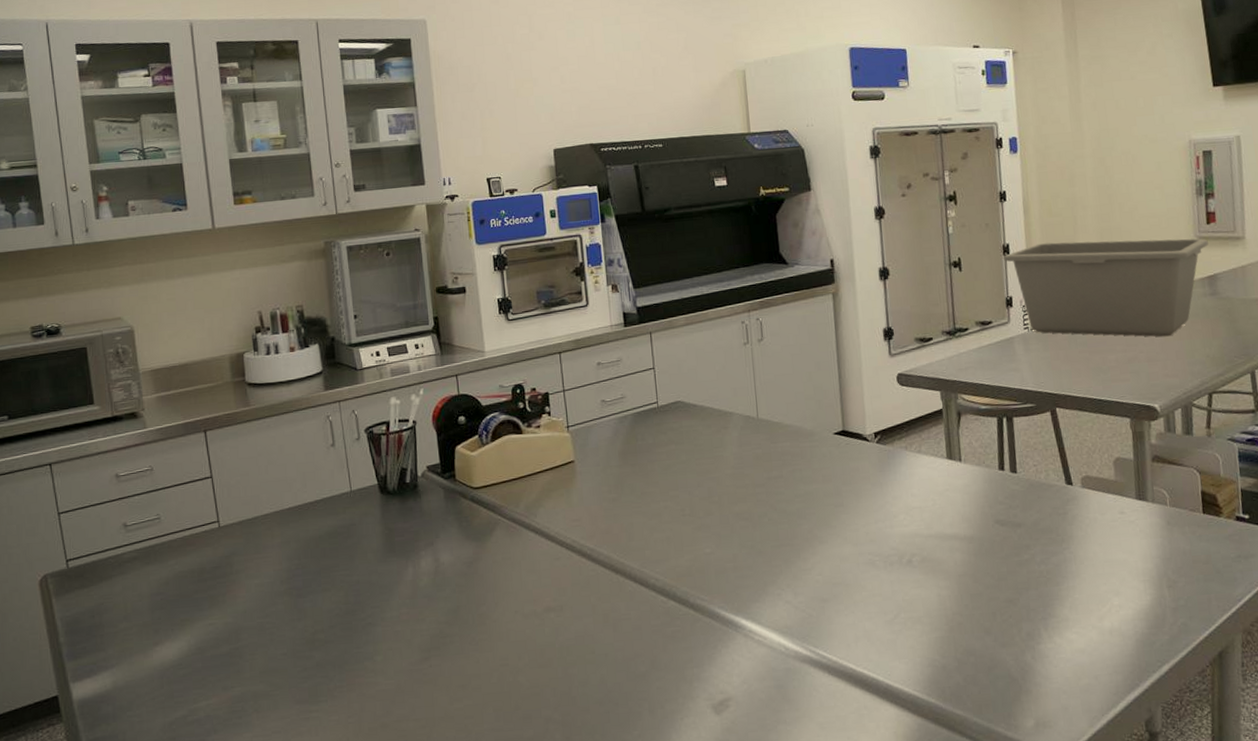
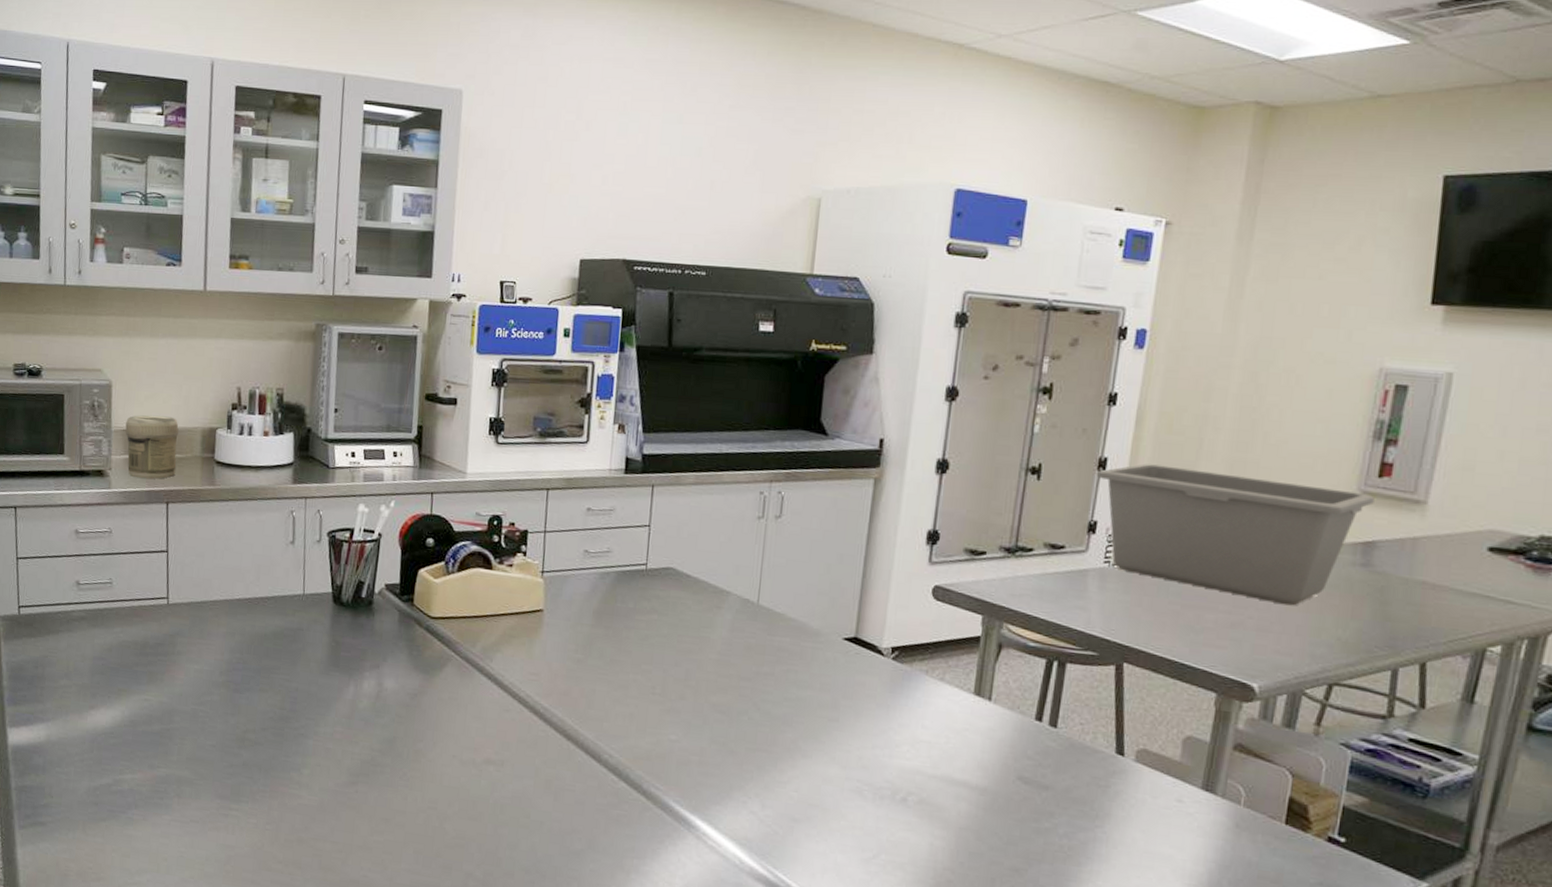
jar: none [153,350,209,414] -> present [125,415,179,479]

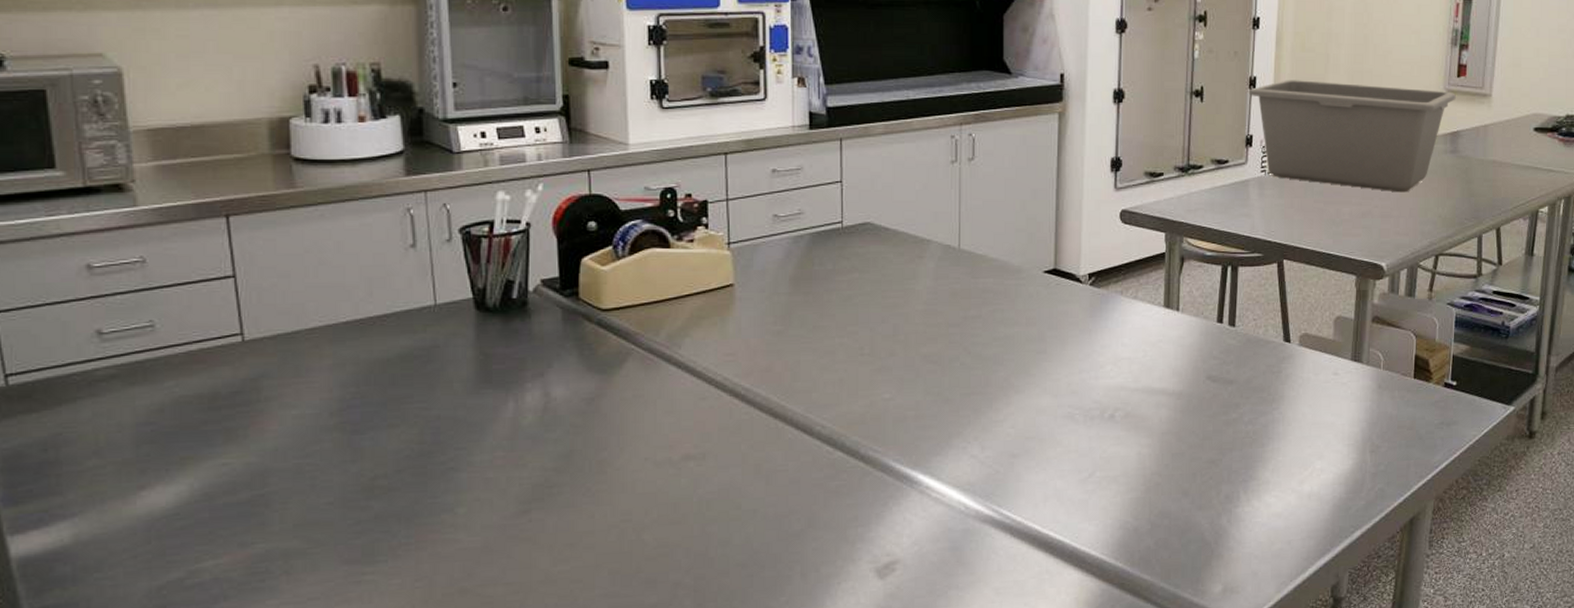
jar: present [125,415,179,479] -> none [151,107,235,189]

